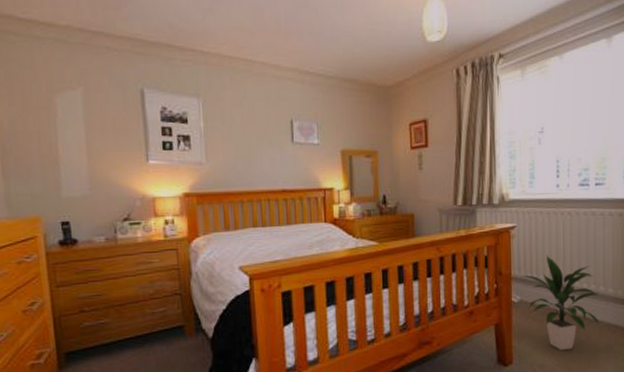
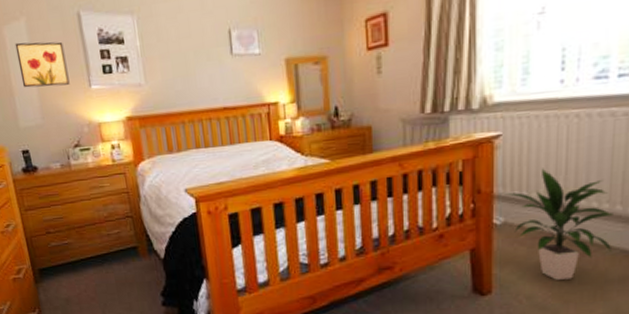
wall art: none [67,111,125,158] -> present [15,42,70,88]

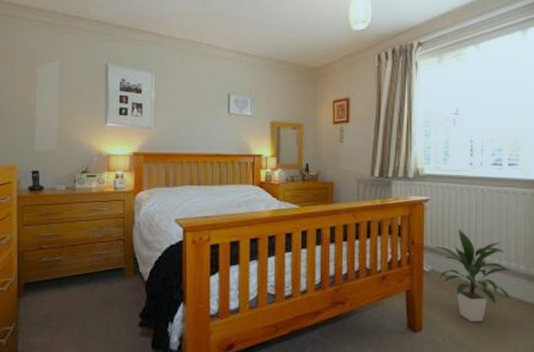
wall art: present [15,42,70,88] -> none [45,80,89,120]

